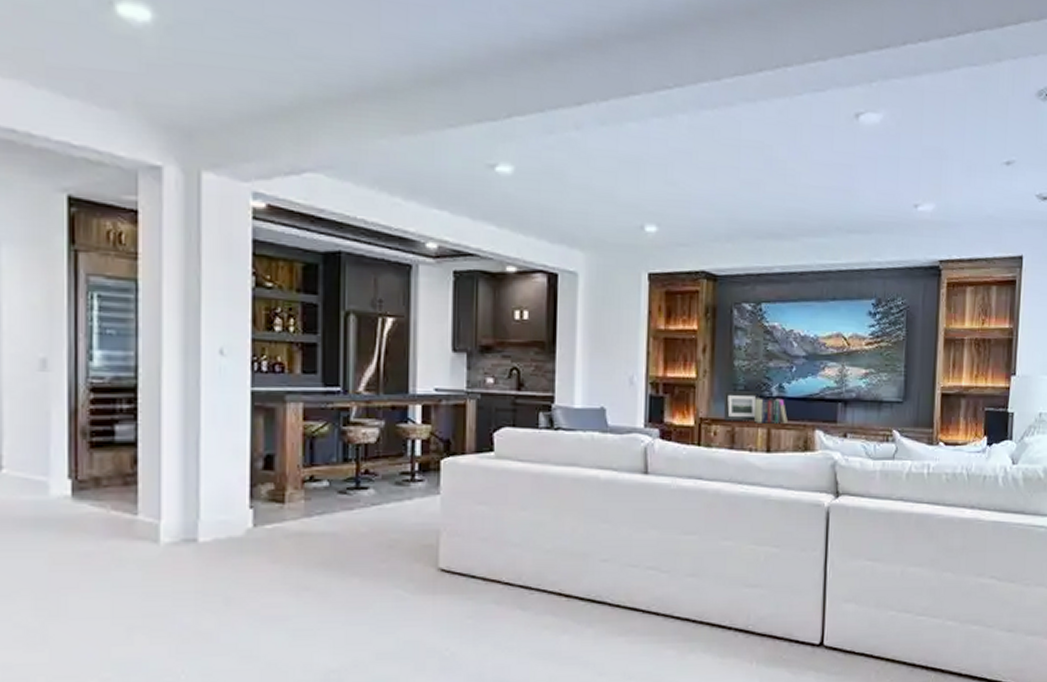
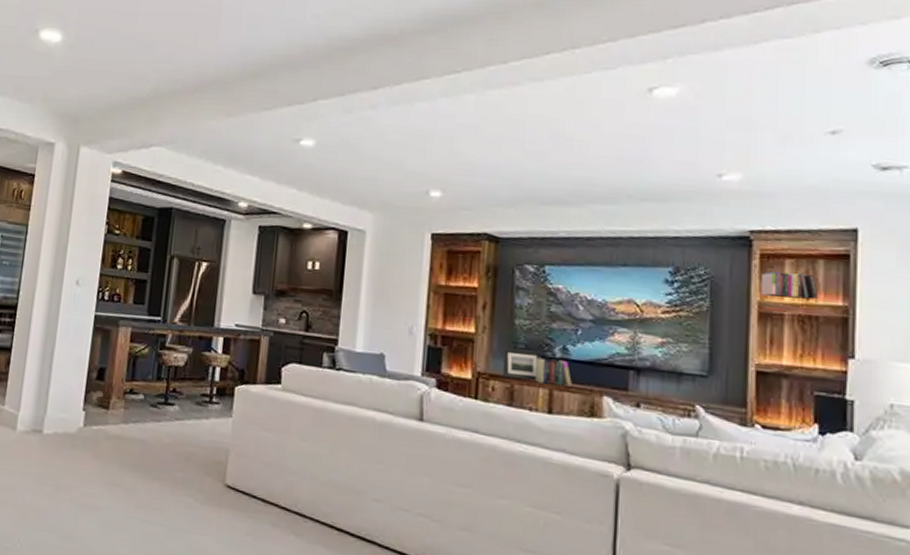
books: none [947,298,991,324] -> present [761,270,819,300]

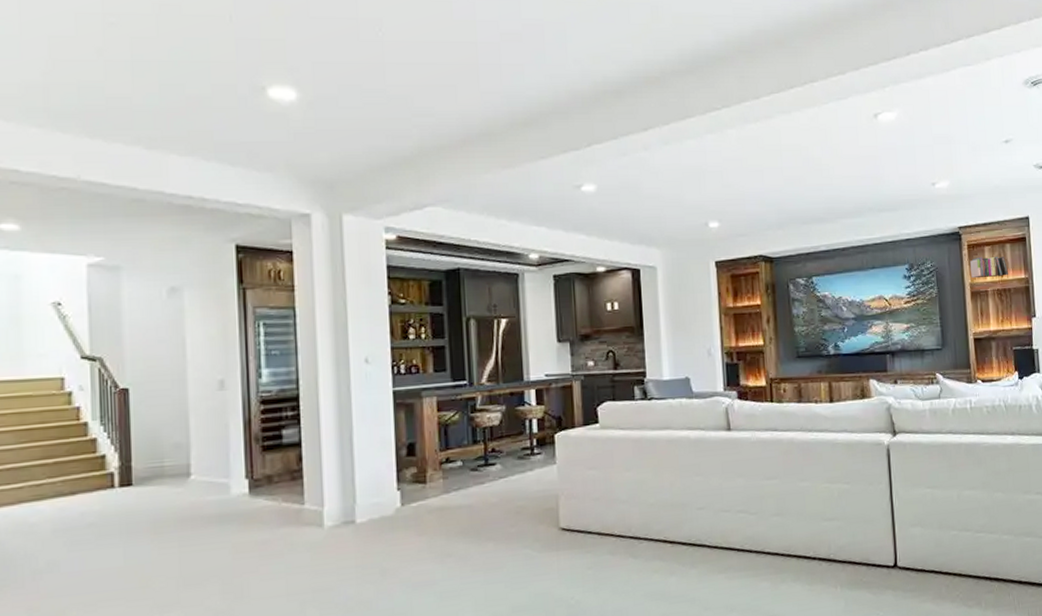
picture frame: present [502,348,542,381] -> none [788,351,819,379]
books: present [535,357,572,387] -> none [816,355,845,379]

